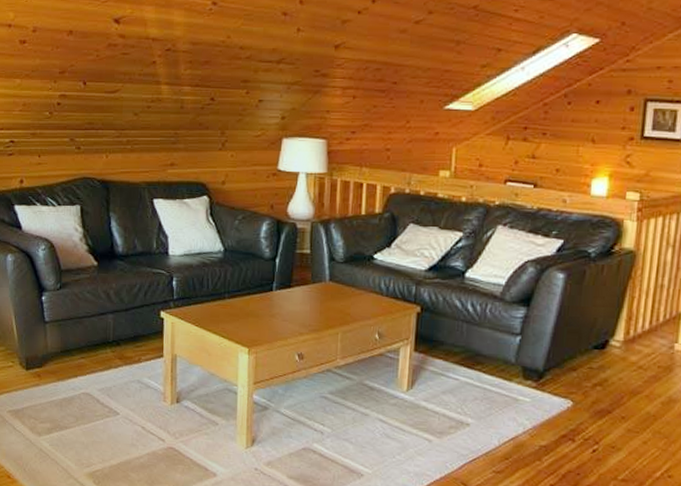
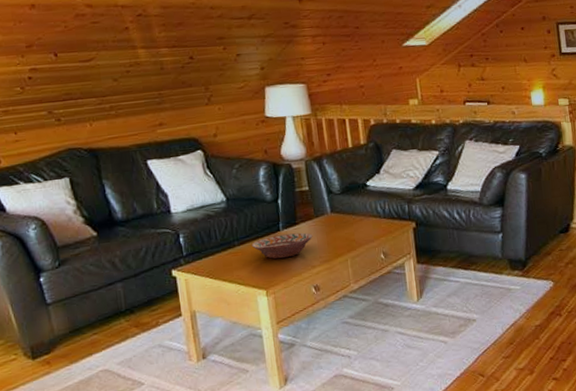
decorative bowl: none [241,295,306,320] -> present [251,232,313,259]

